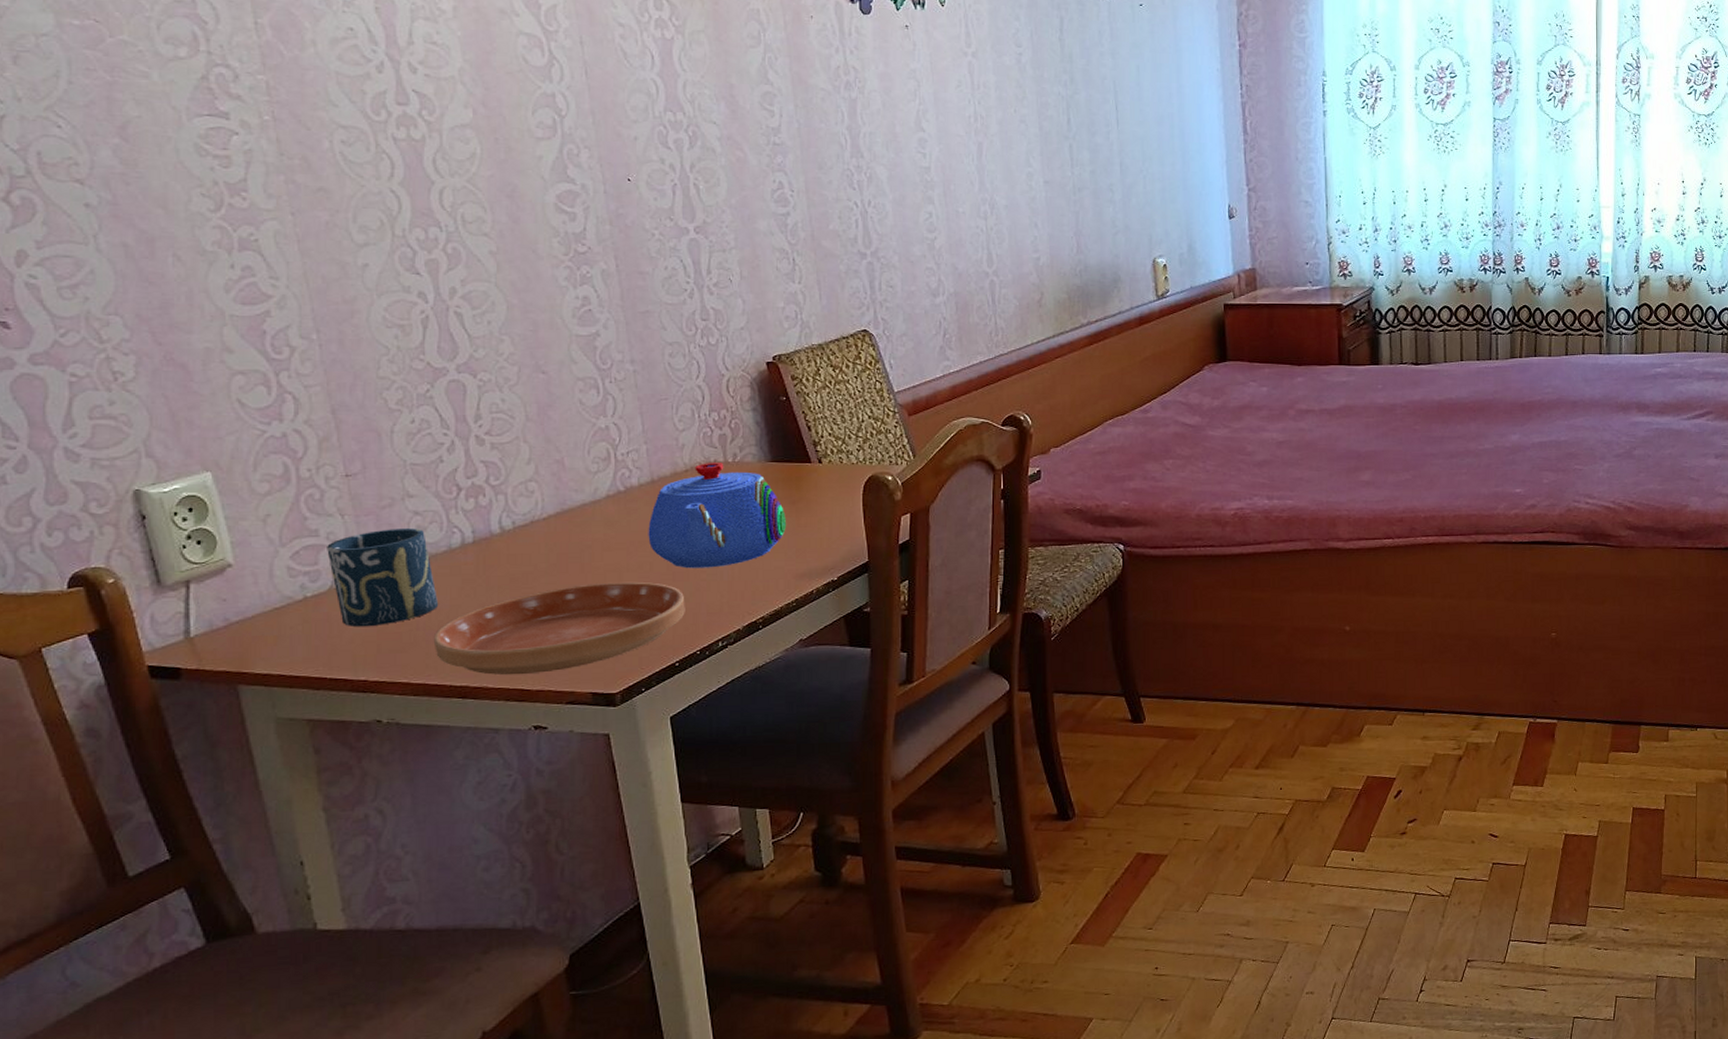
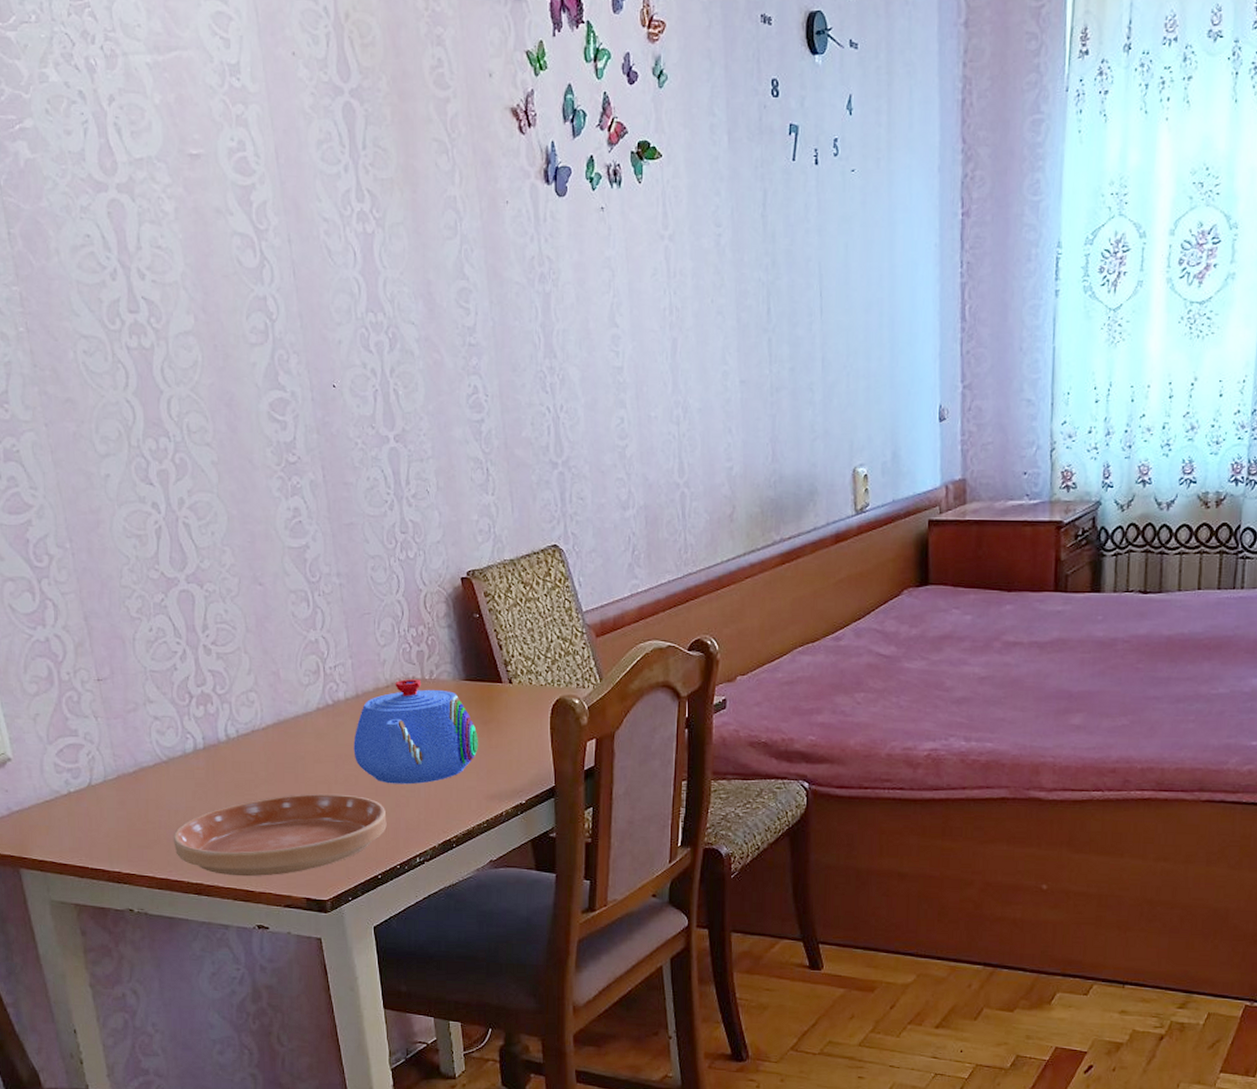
cup: present [327,528,439,627] -> none [85,732,177,823]

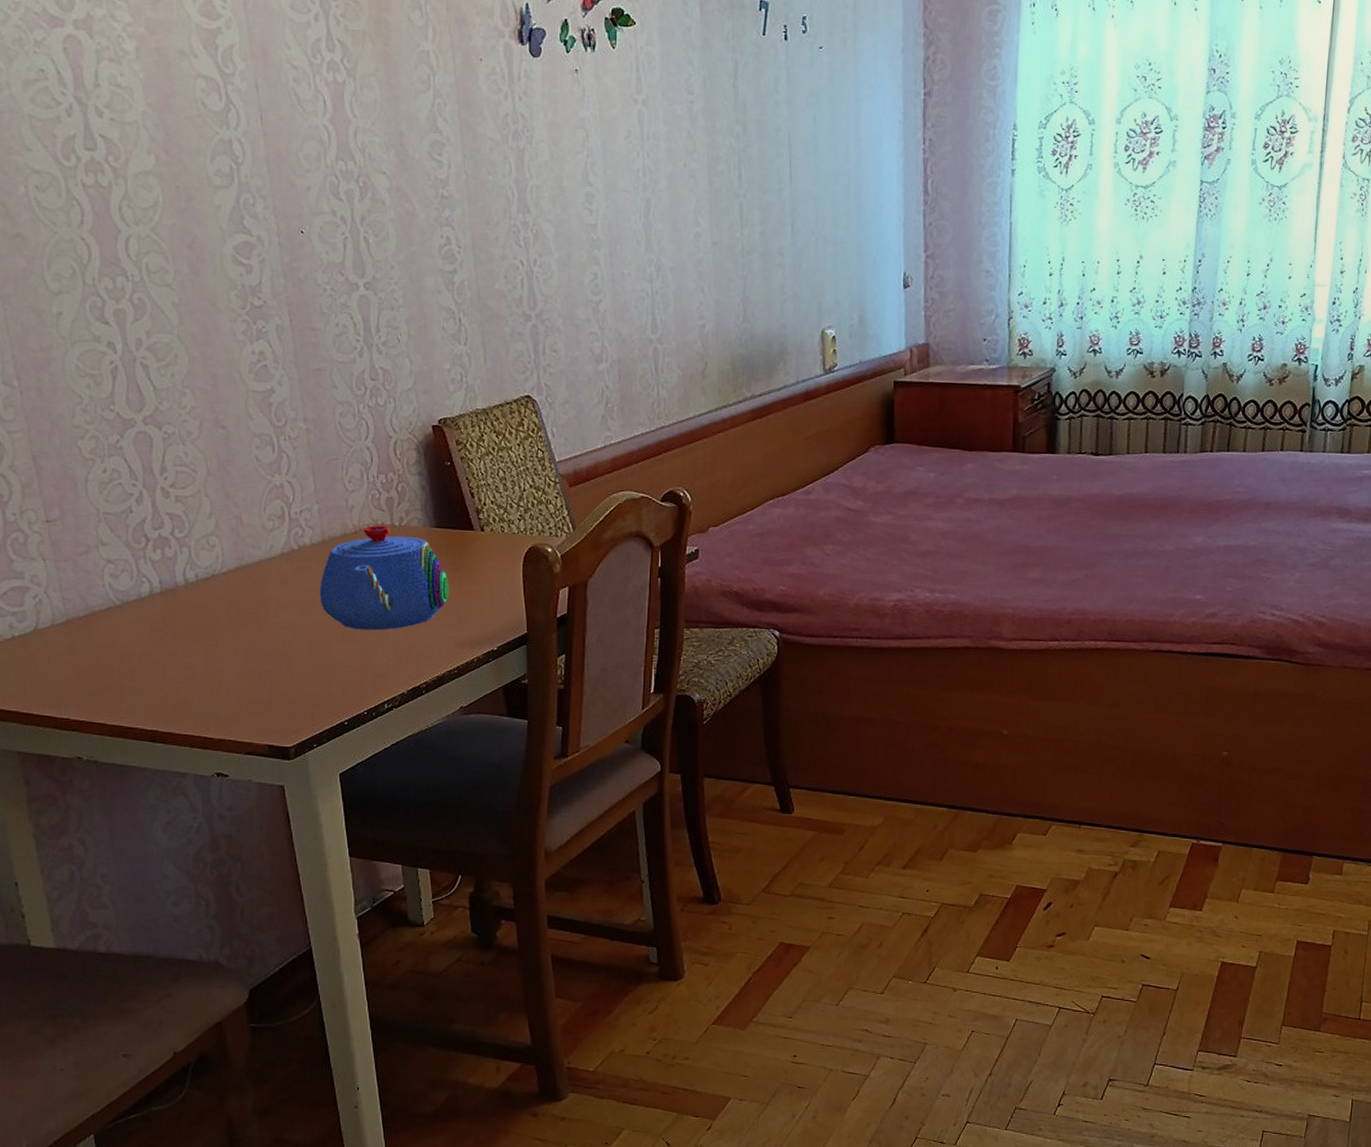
saucer: present [173,794,387,877] -> none [126,640,354,724]

